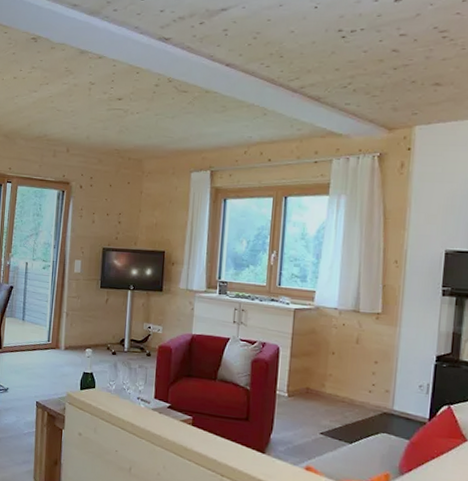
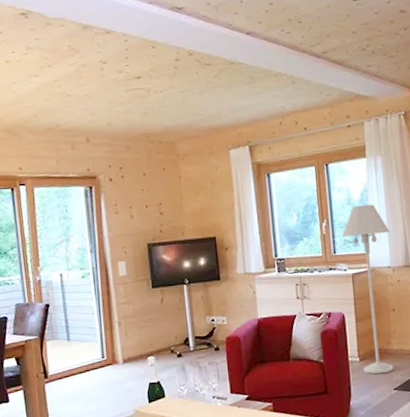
floor lamp: none [289,242,343,415] -> present [341,204,394,374]

